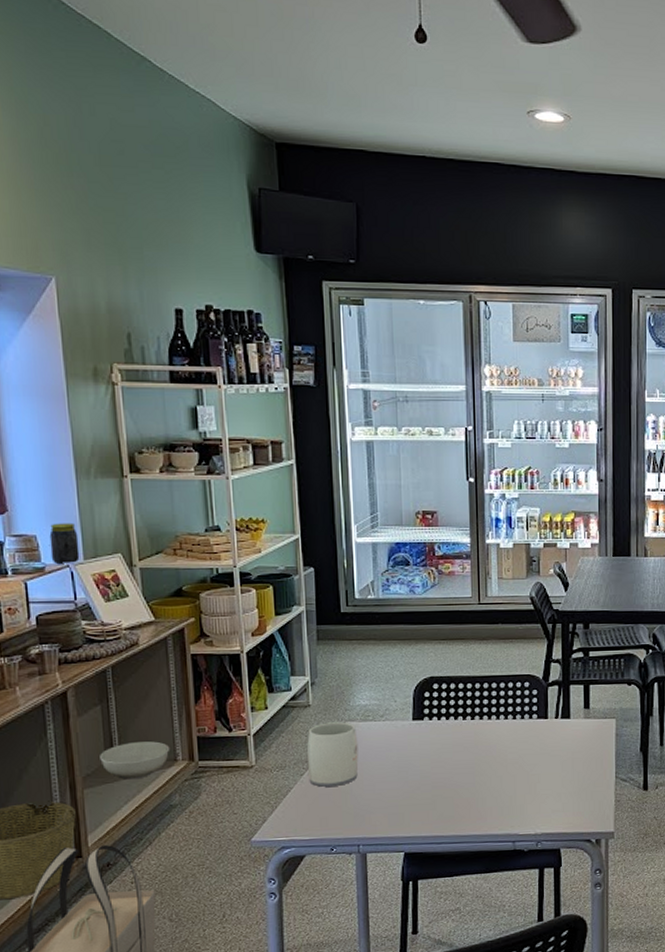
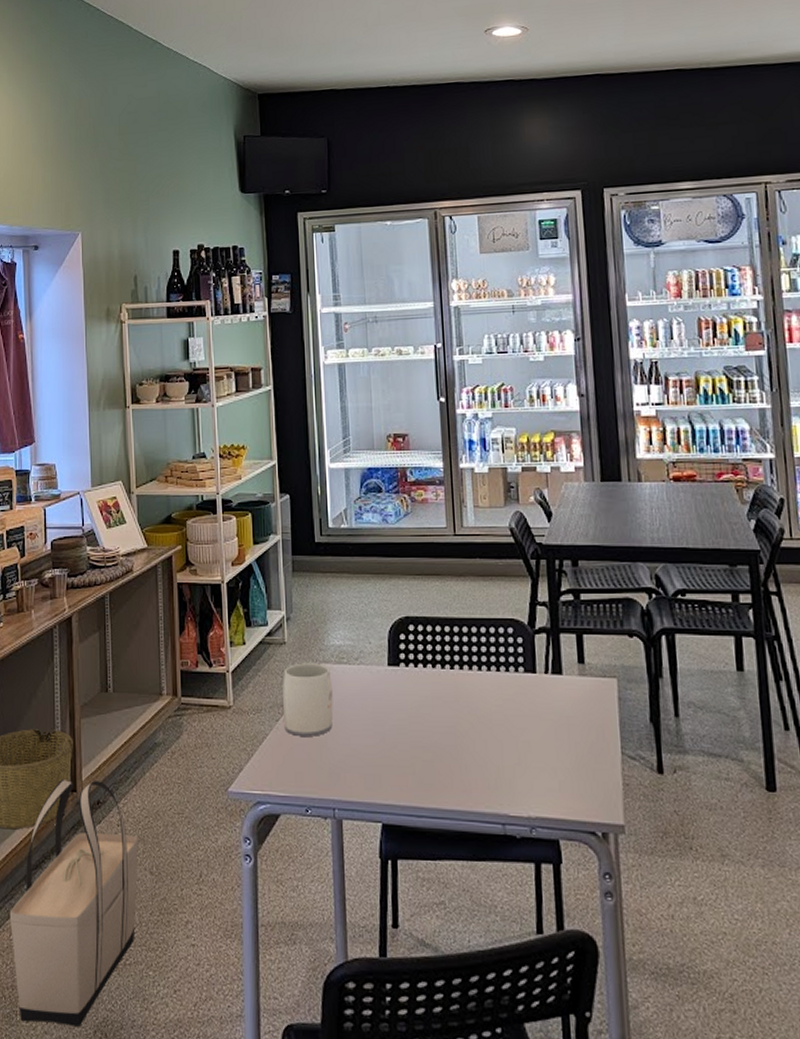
jar: present [49,523,80,563] -> none [65,452,88,491]
bowl: present [100,741,170,780] -> none [96,672,157,712]

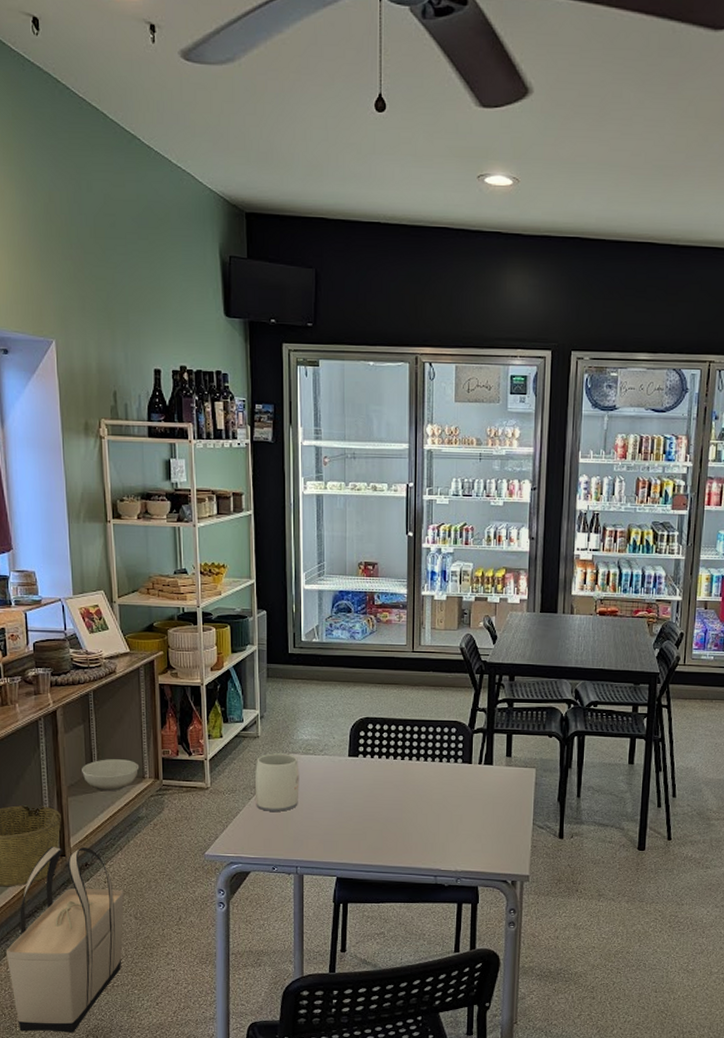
bowl: none [96,672,157,712] -> present [82,759,140,792]

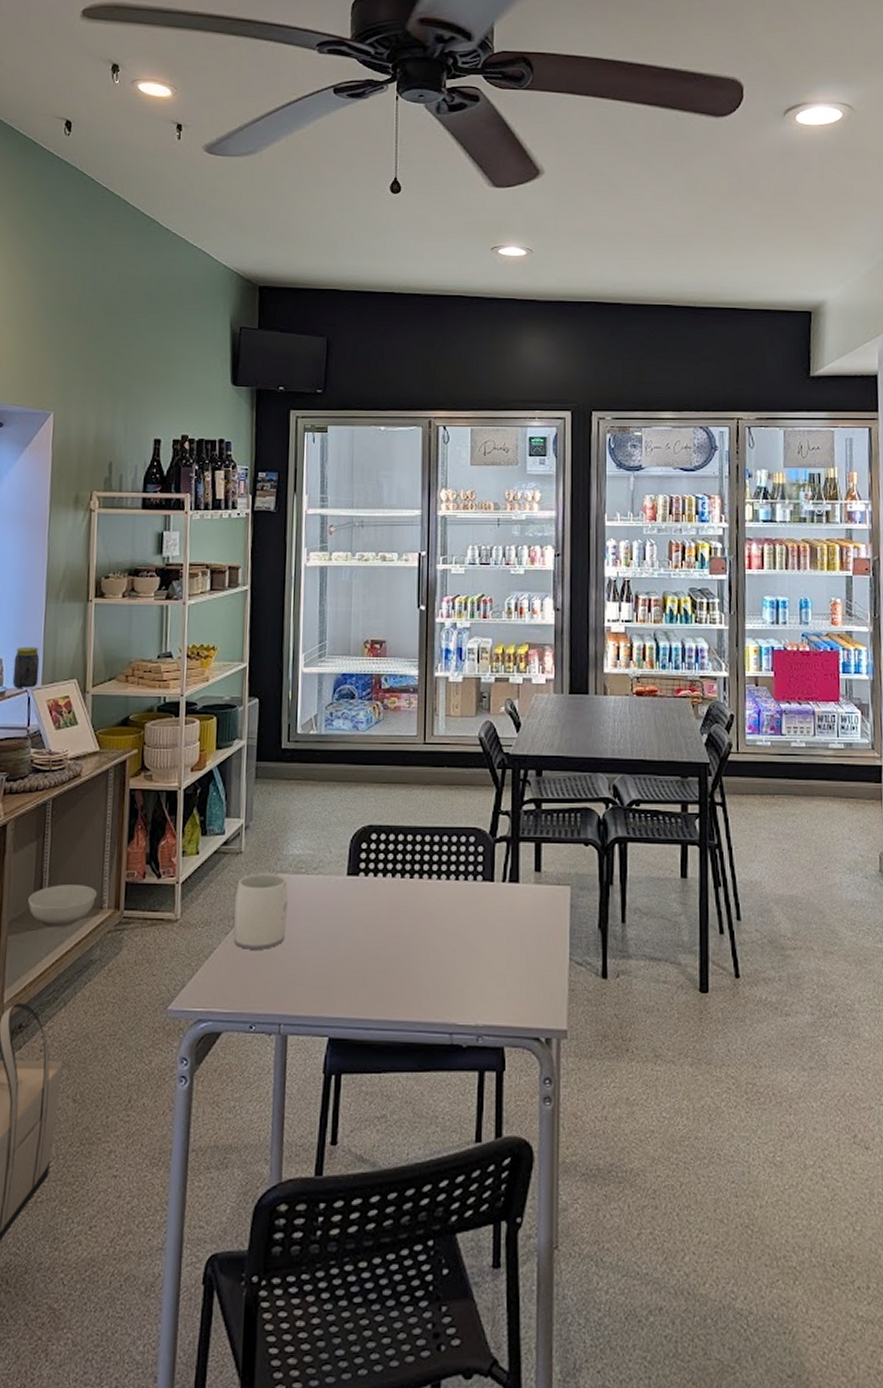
jar: none [45,561,70,598] -> present [12,646,40,688]

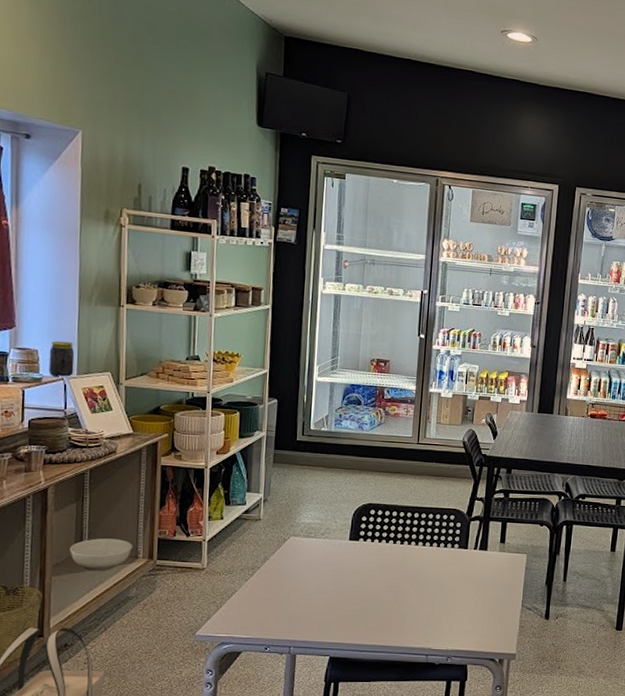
mug: present [233,873,288,949] -> none [252,536,300,593]

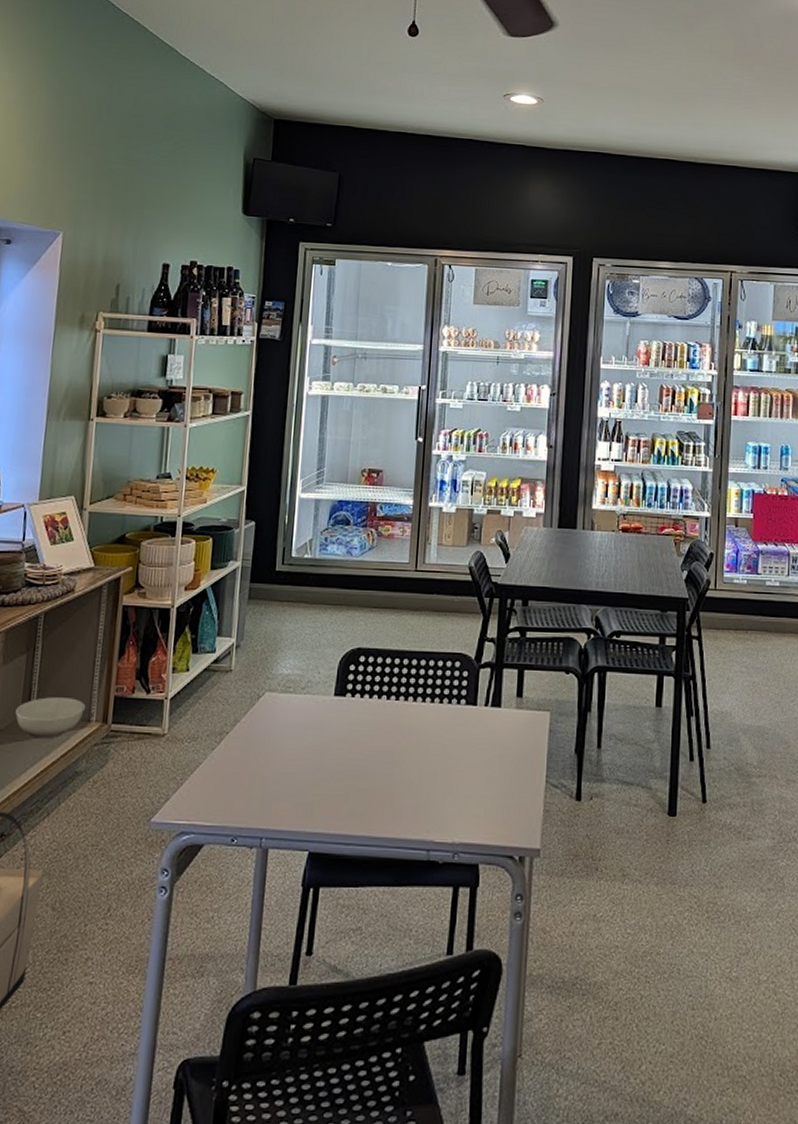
jar: present [48,341,75,377] -> none [9,462,38,503]

